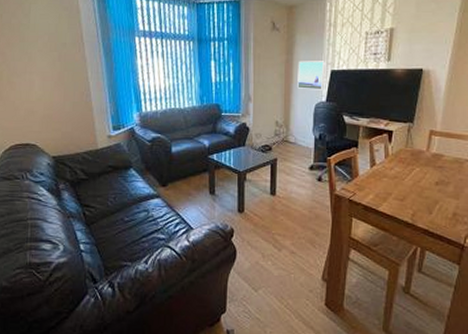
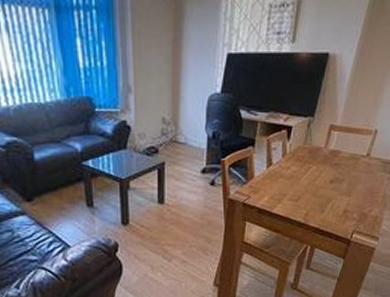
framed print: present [297,61,325,90] -> none [188,40,221,79]

